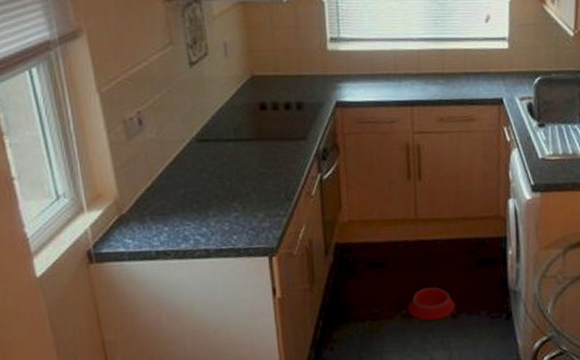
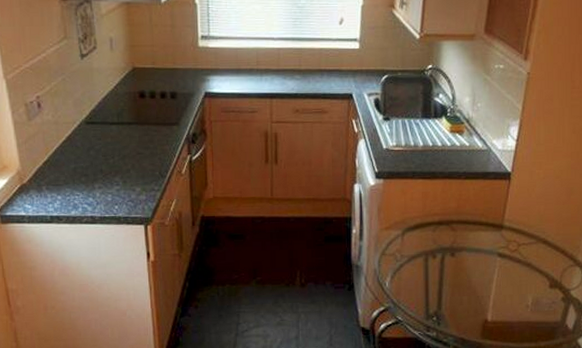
pet bowl: present [408,287,456,321] -> none [262,259,304,288]

